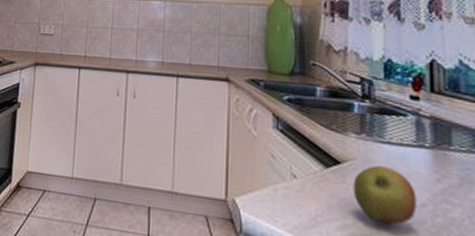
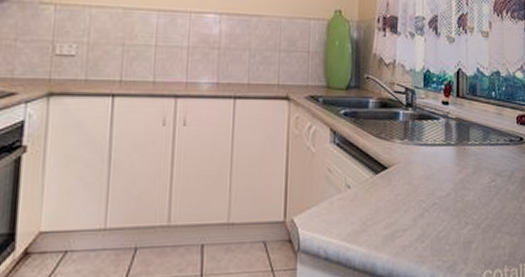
apple: present [353,165,417,225] -> none [397,166,444,216]

